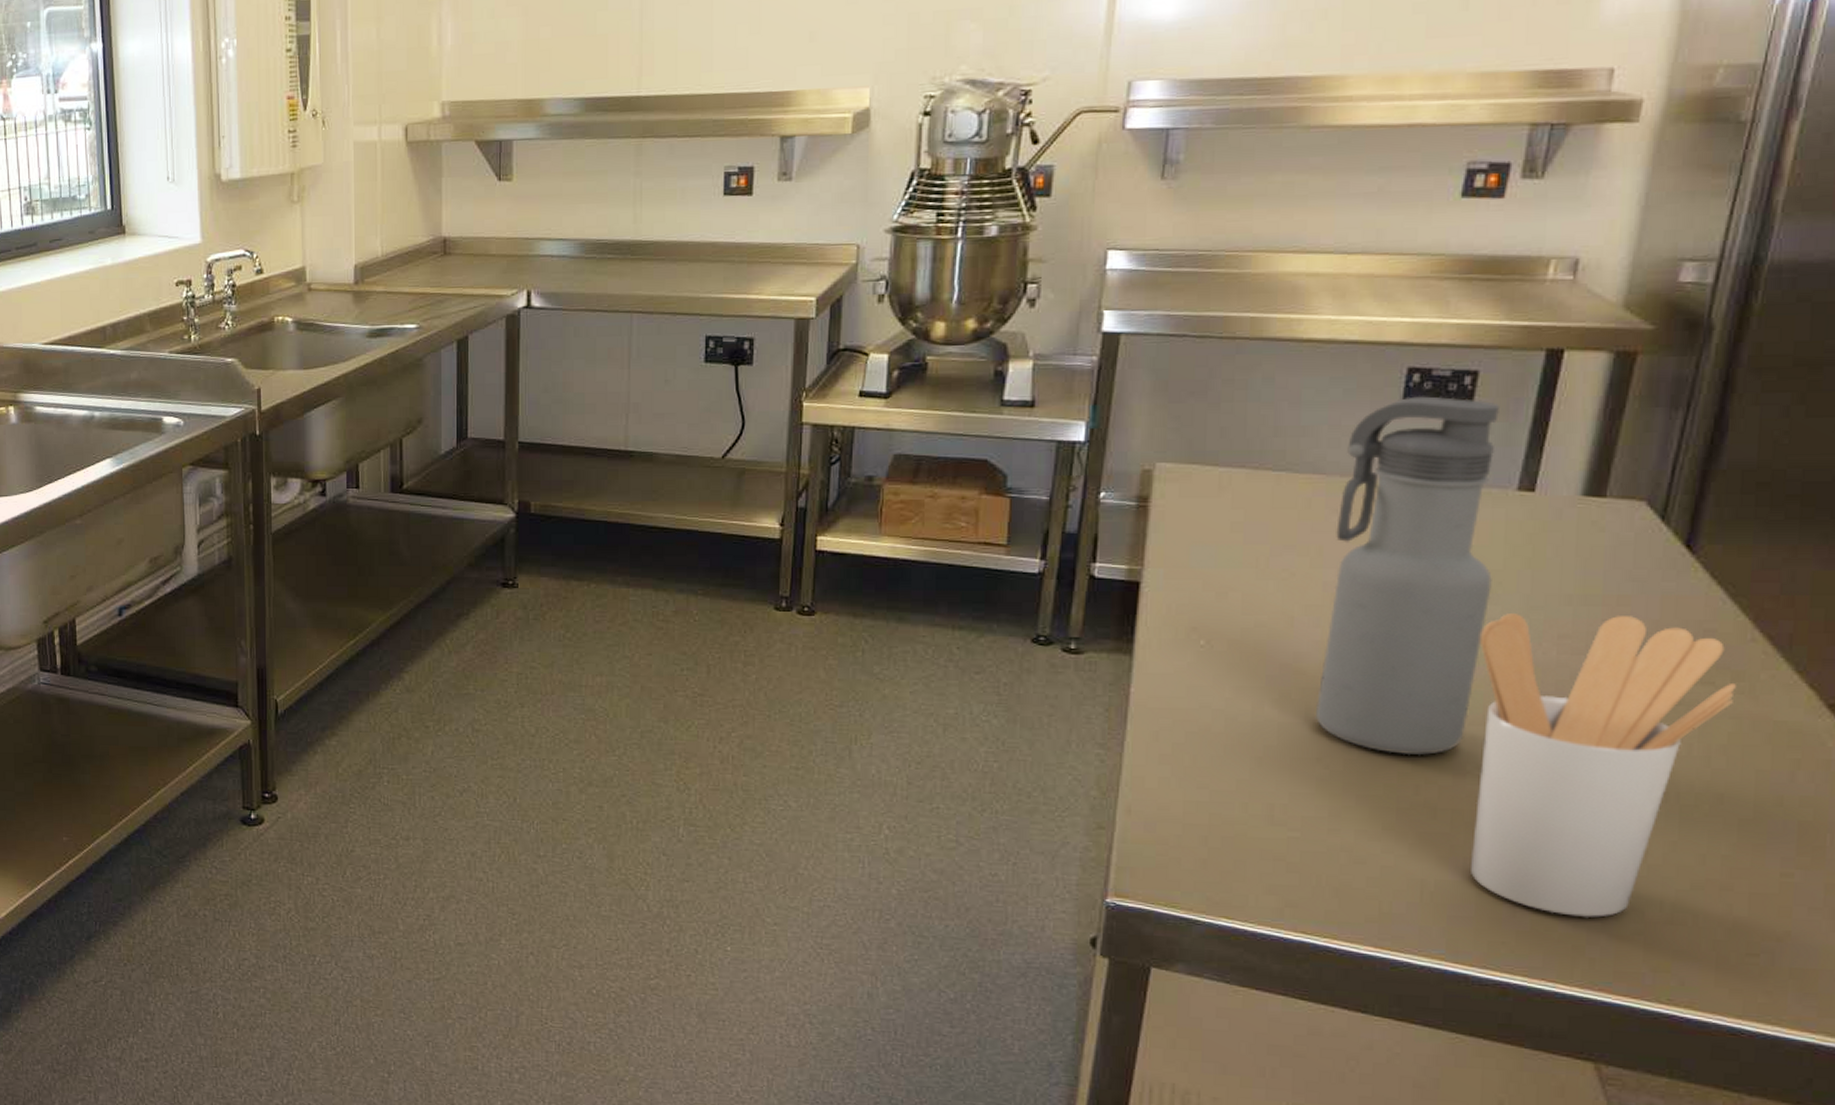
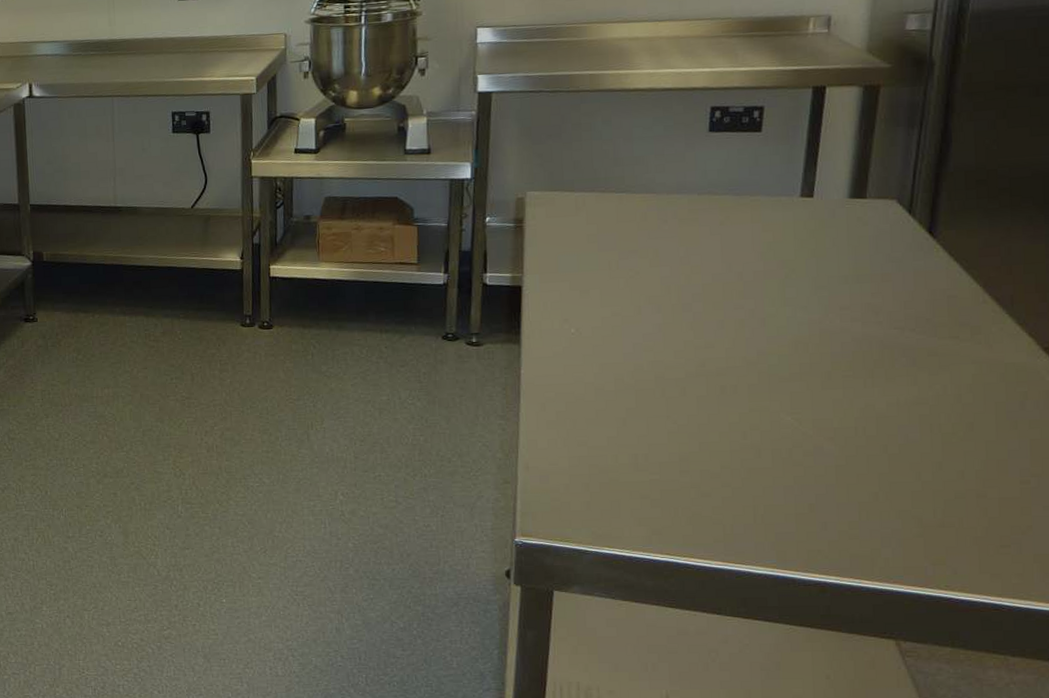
water bottle: present [1314,396,1499,756] -> none [662,128,788,409]
utensil holder: present [1471,613,1737,918] -> none [782,289,976,526]

